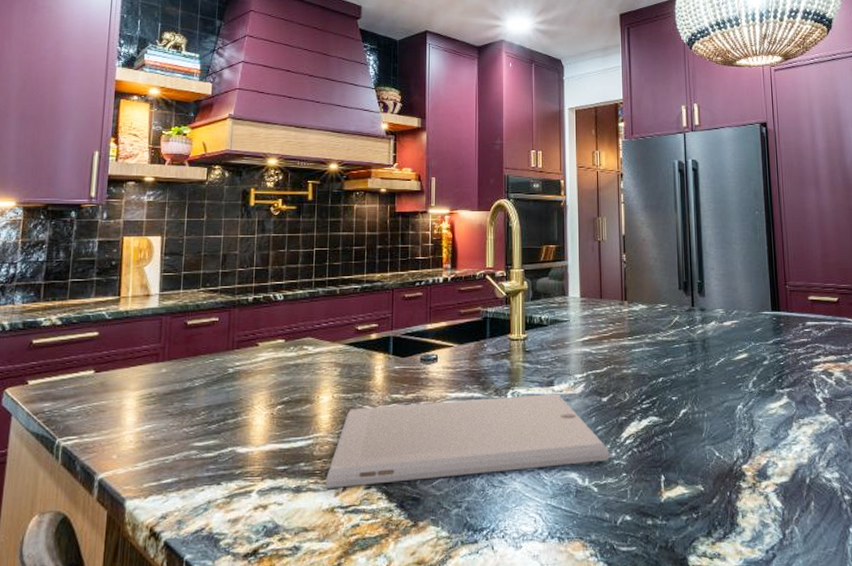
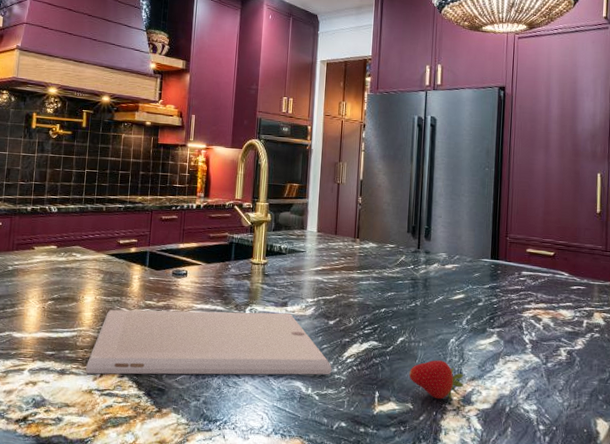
fruit: none [696,431,758,478] -> present [409,360,464,401]

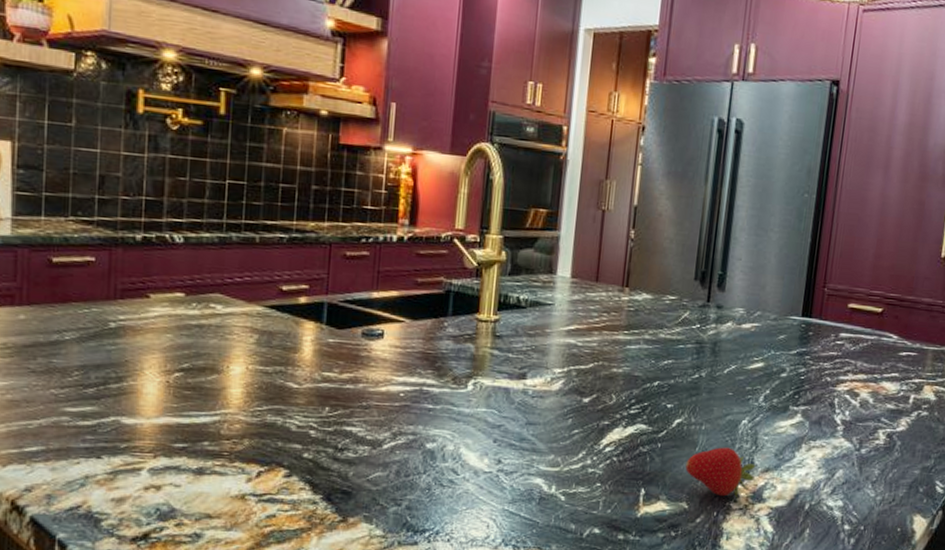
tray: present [85,309,332,375] -> none [234,384,585,474]

